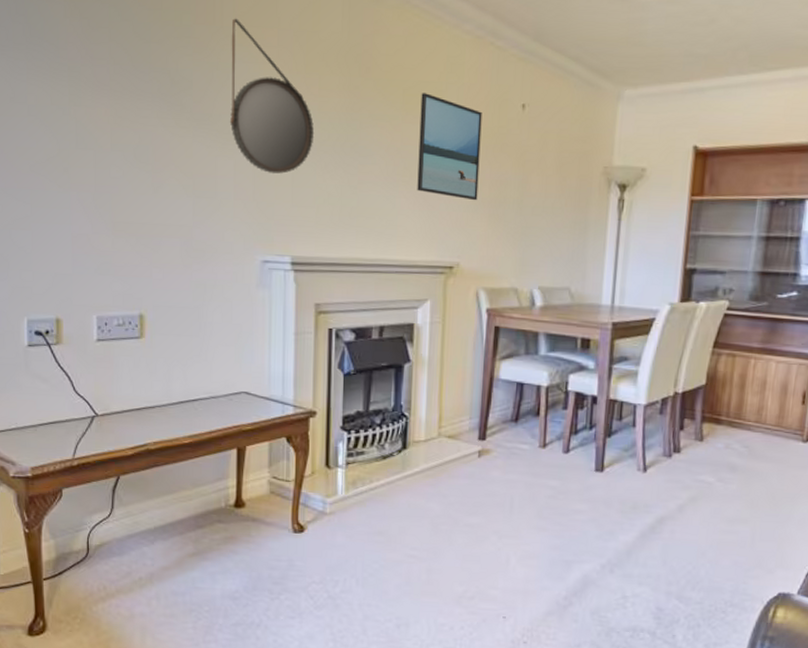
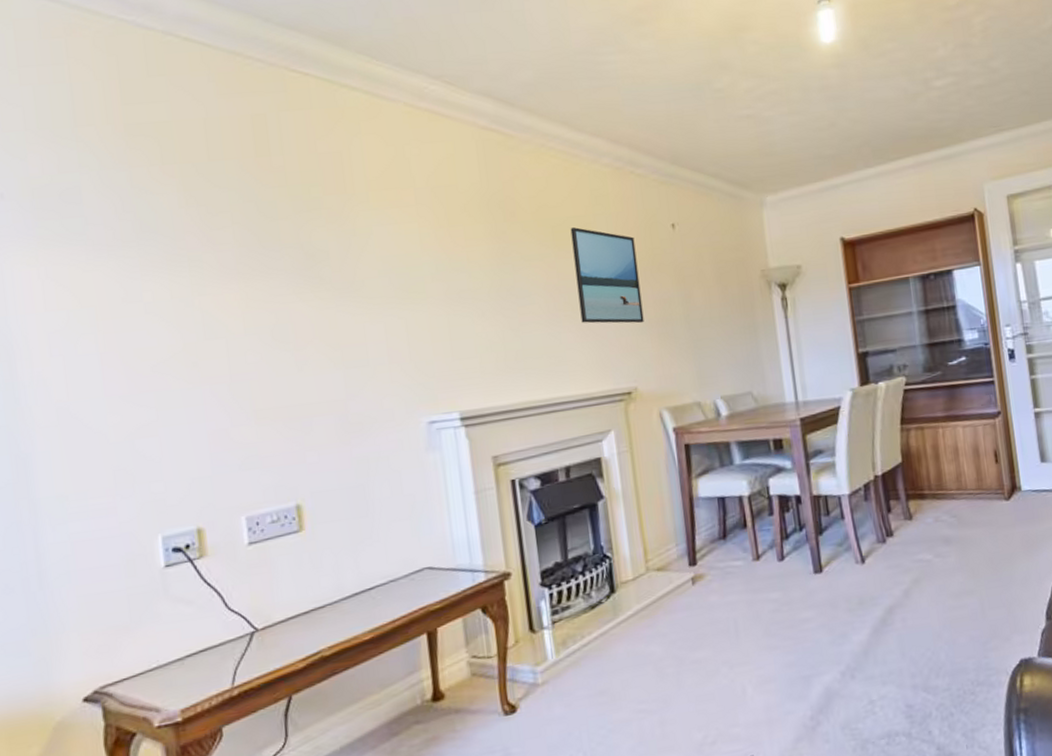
home mirror: present [229,18,315,174] -> none [365,184,467,331]

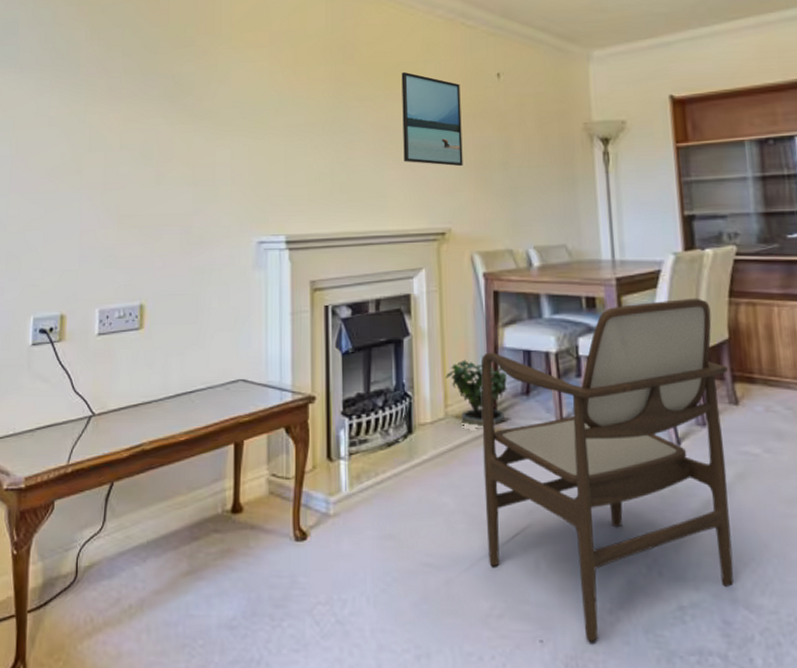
potted plant: none [643,507,711,578] -> present [445,355,511,429]
armchair: none [677,428,914,747] -> present [480,298,734,642]

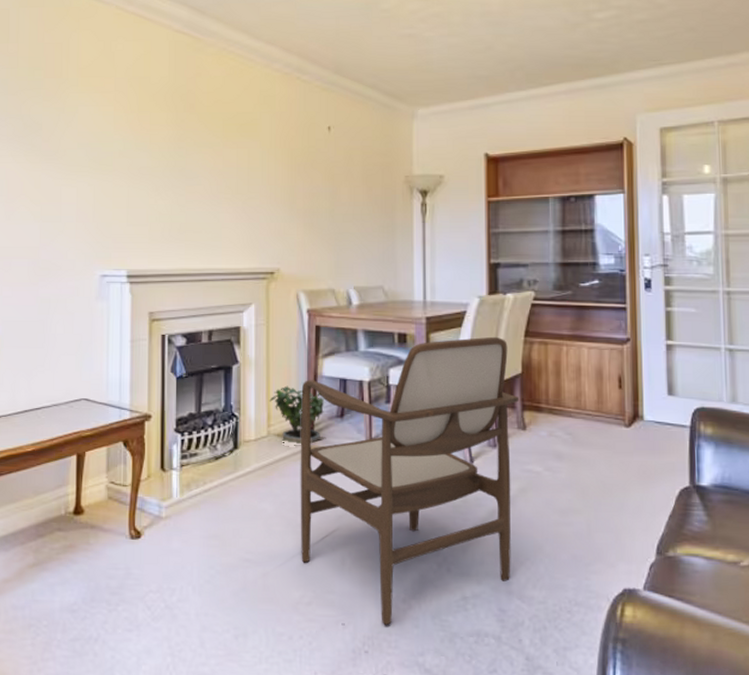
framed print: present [401,72,463,167] -> none [238,122,293,212]

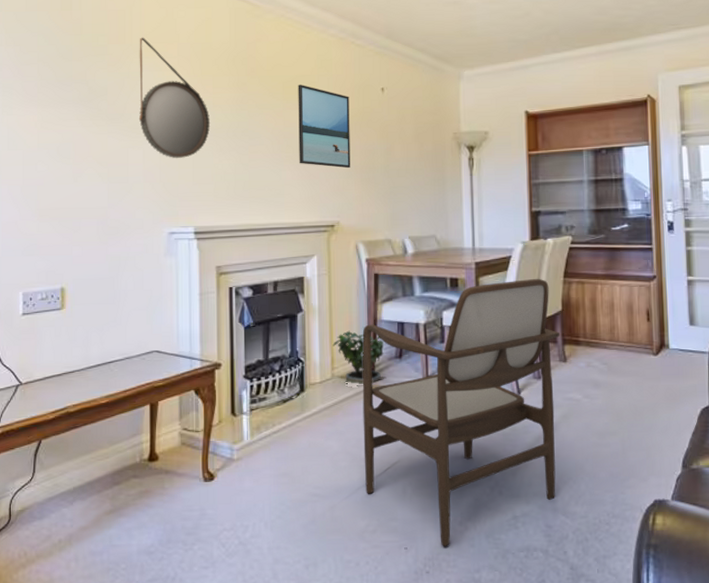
home mirror: none [73,71,147,197] -> present [138,37,211,158]
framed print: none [238,122,293,212] -> present [298,85,351,169]

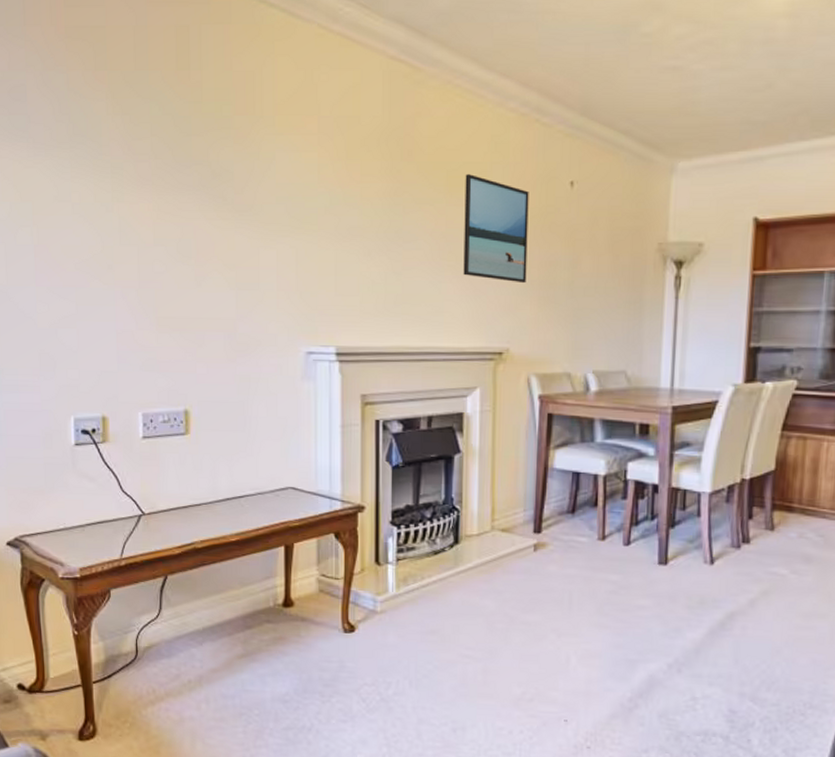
home mirror: present [138,37,211,158] -> none [271,107,357,263]
potted plant: present [332,327,387,386] -> none [494,474,555,542]
armchair: present [362,278,559,546] -> none [524,429,769,722]

